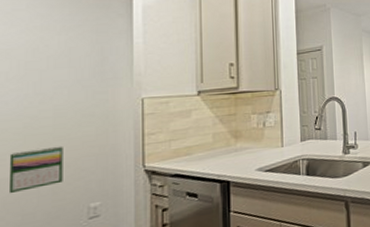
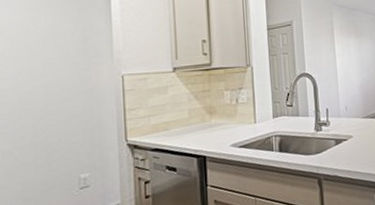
calendar: present [8,146,63,194] -> none [9,120,56,164]

